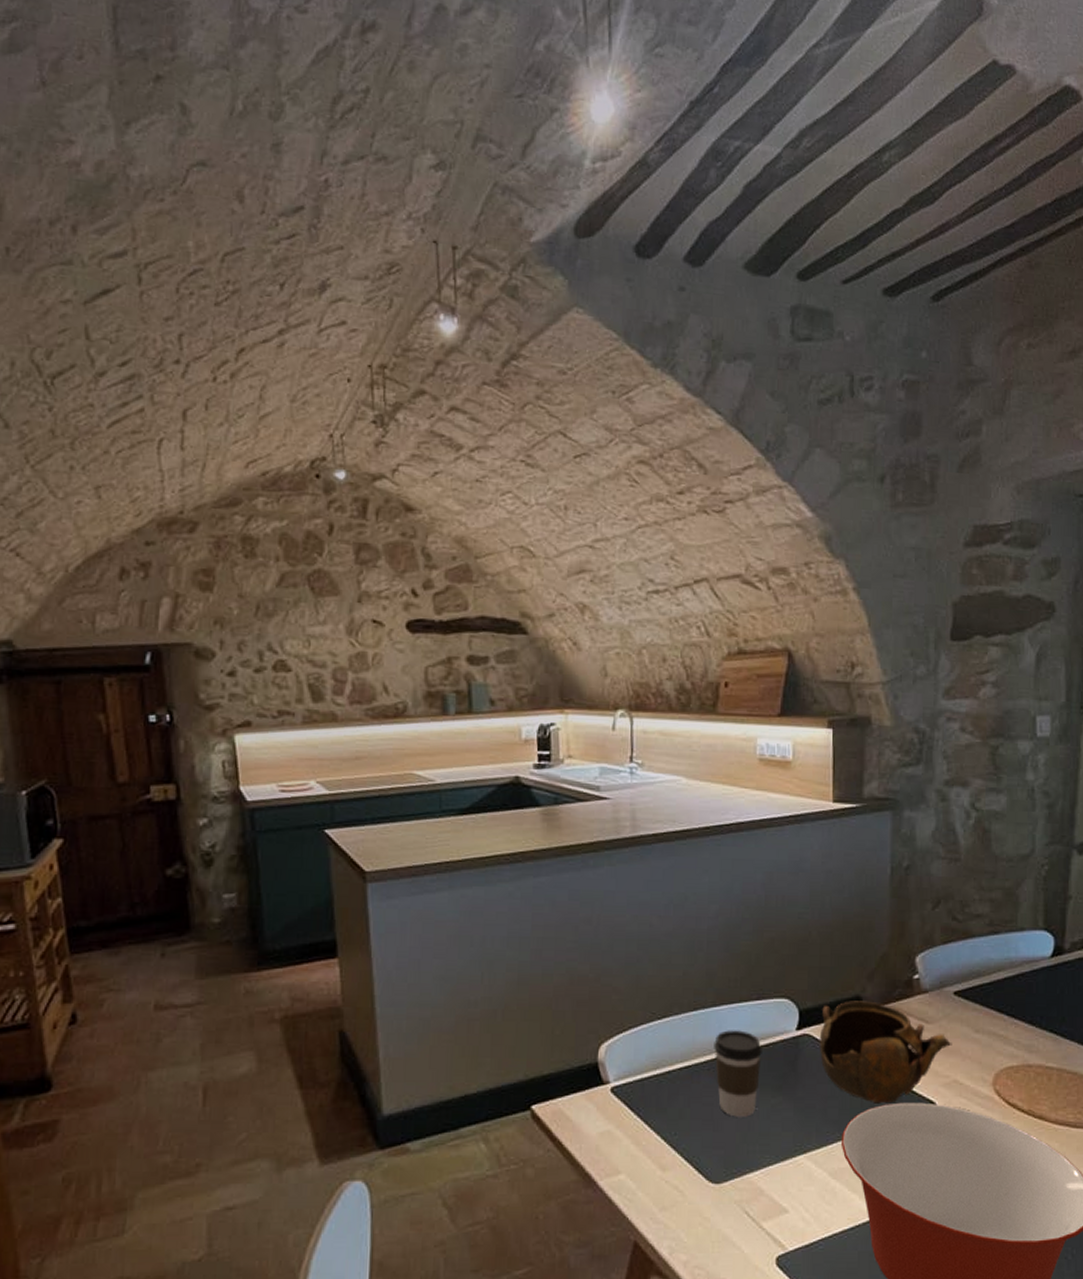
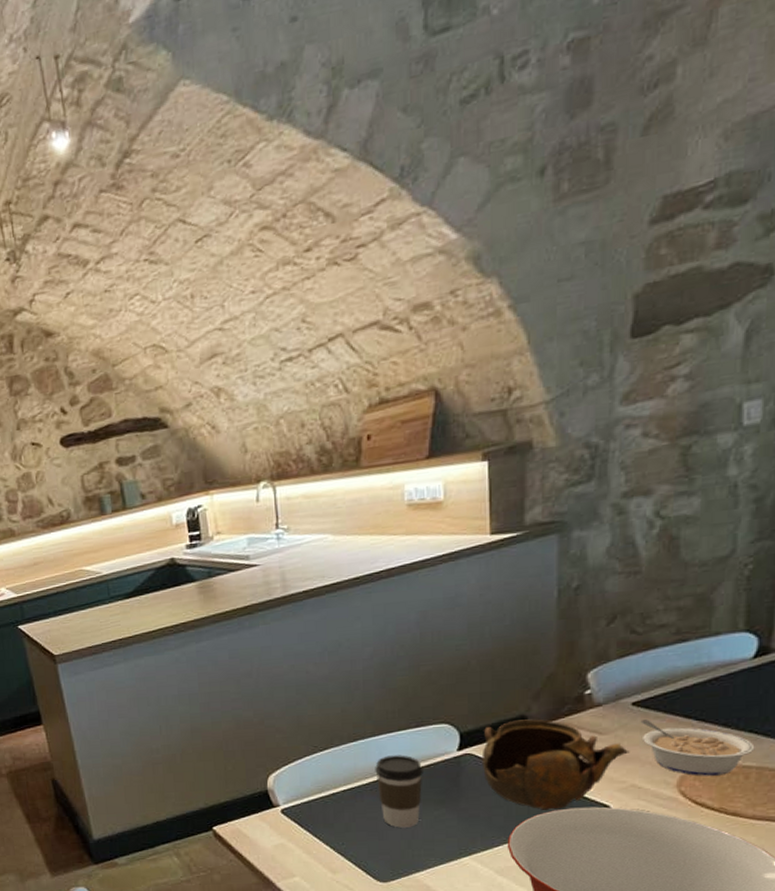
legume: none [961,1011,1055,1075] -> present [640,720,755,776]

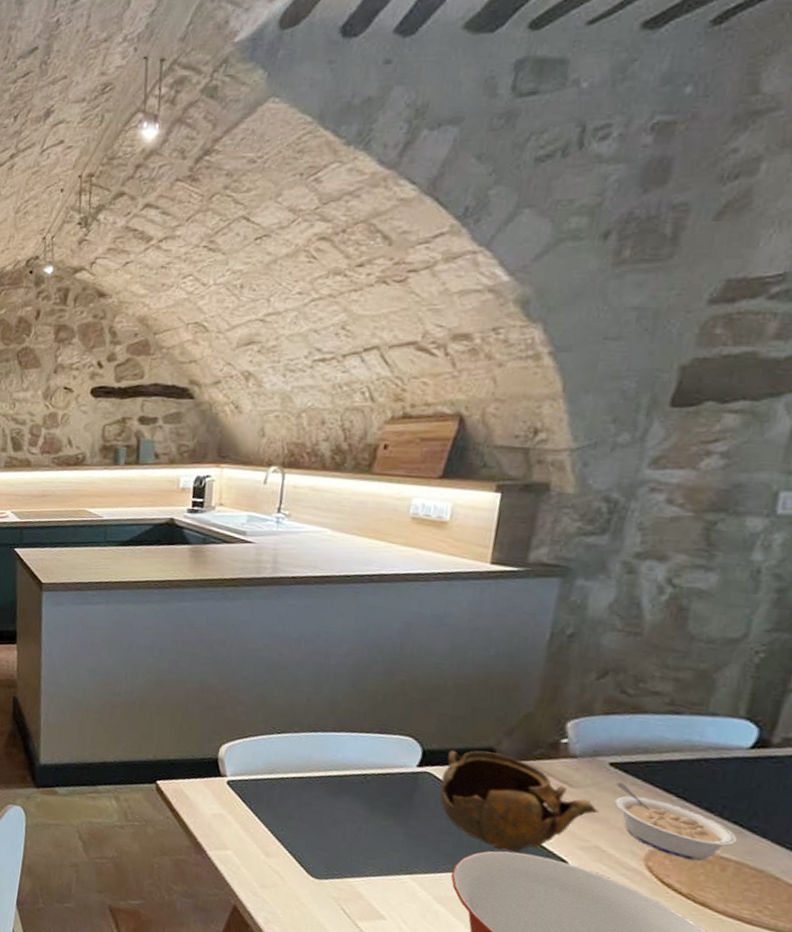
coffee cup: present [375,755,423,828] -> none [328,754,379,831]

